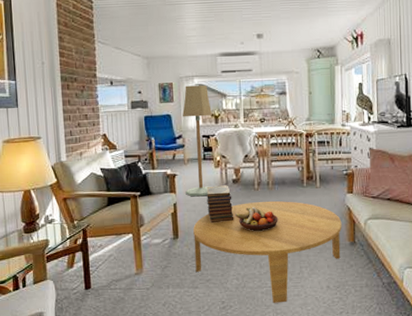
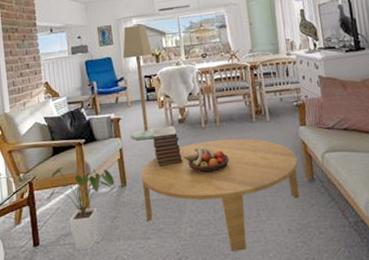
house plant: none [100,216,167,295] -> present [47,166,115,250]

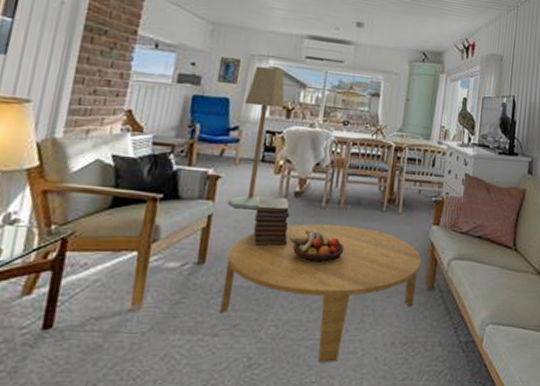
house plant: present [47,166,115,250] -> none [83,224,191,341]

